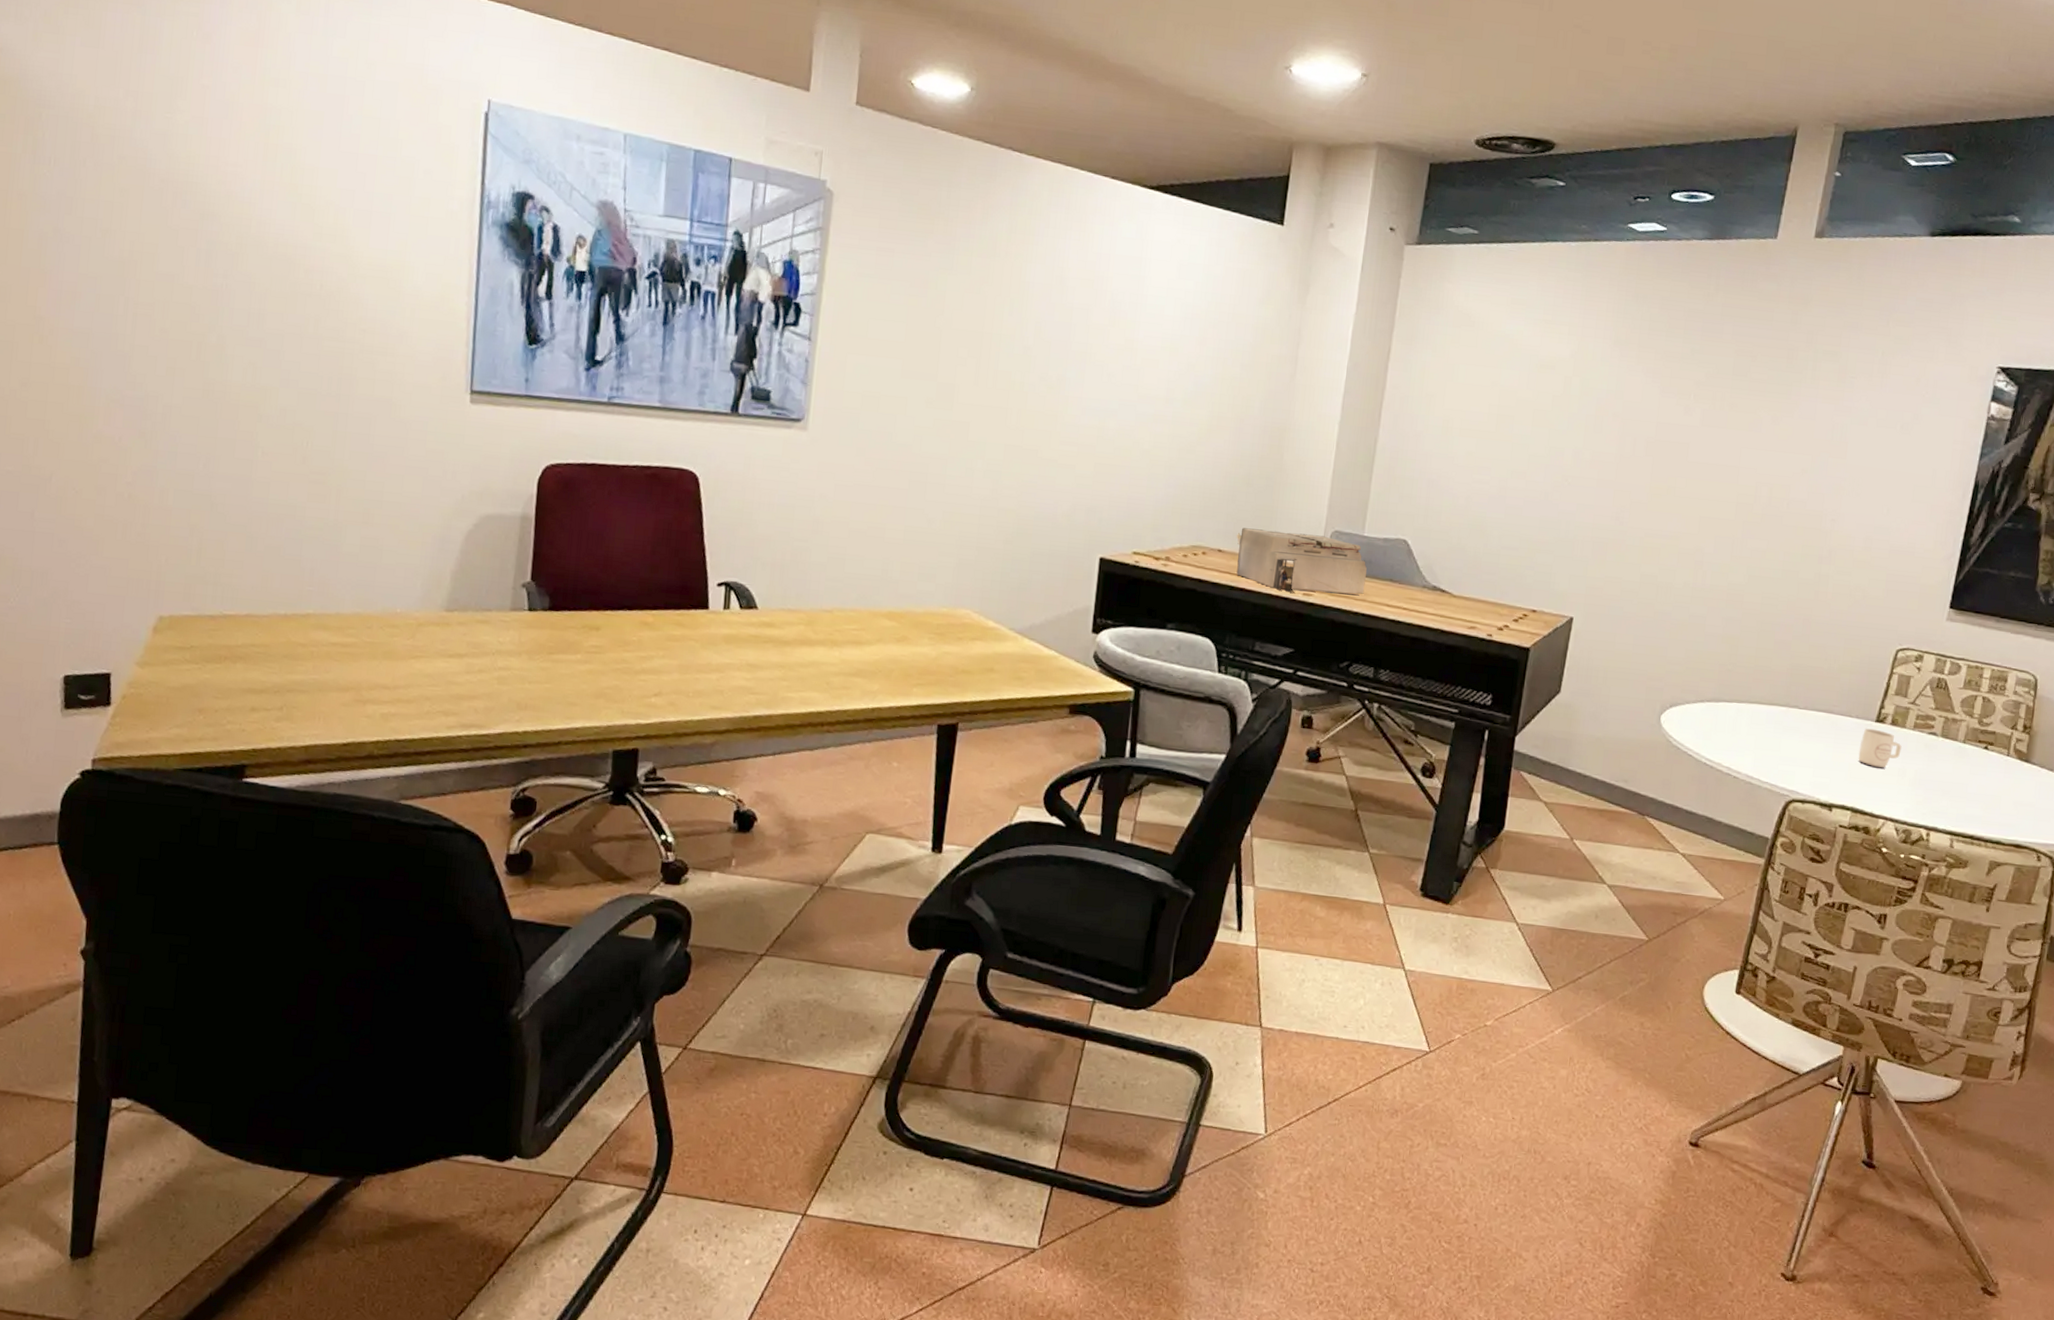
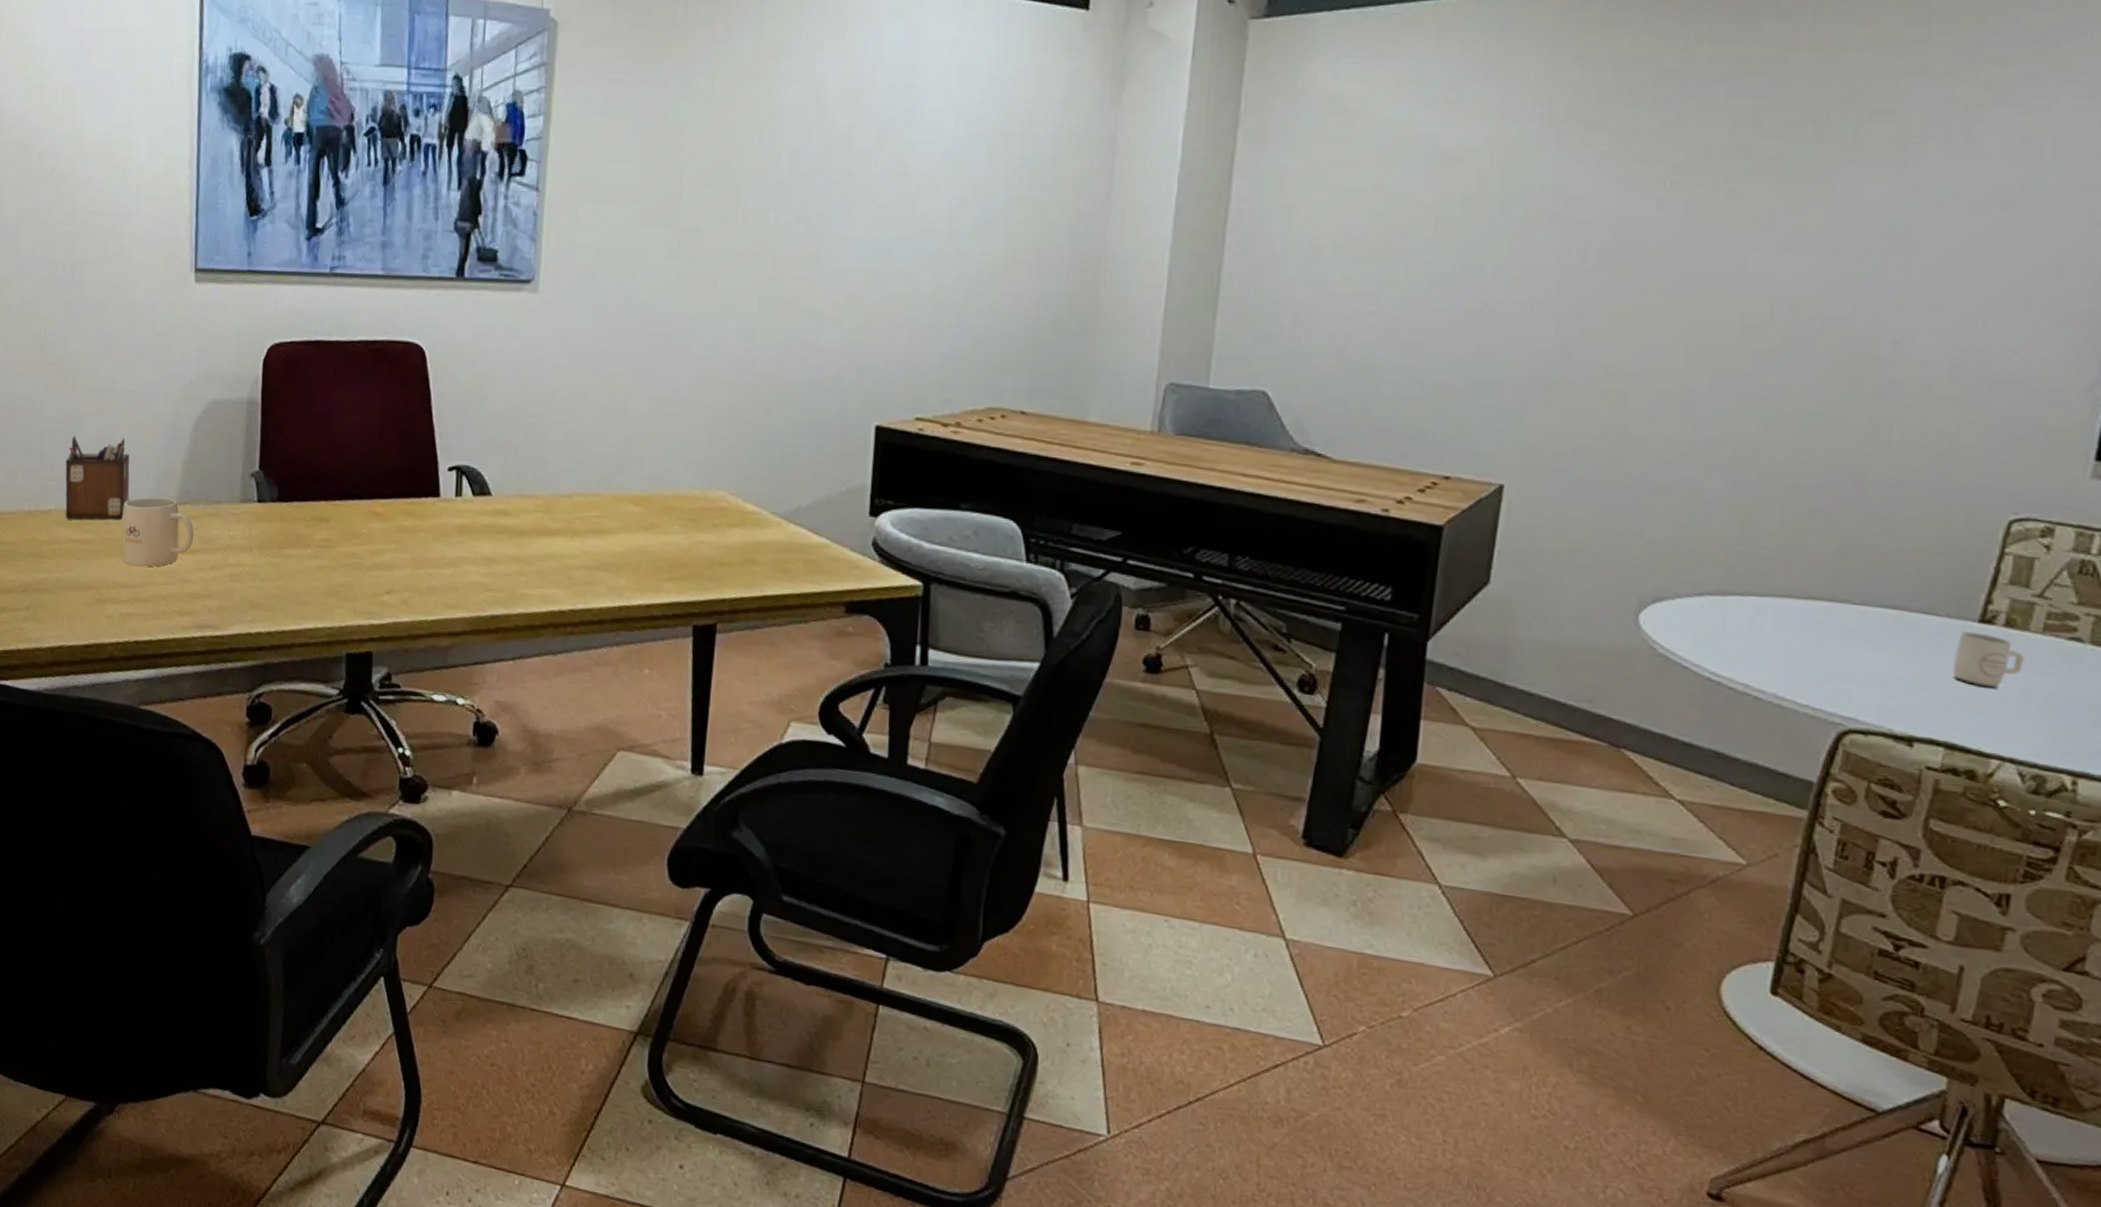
desk organizer: none [325,543,396,624] -> present [65,436,130,519]
mug: none [384,603,462,670] -> present [121,496,194,567]
printer: present [1236,528,1367,595] -> none [1042,384,1214,463]

